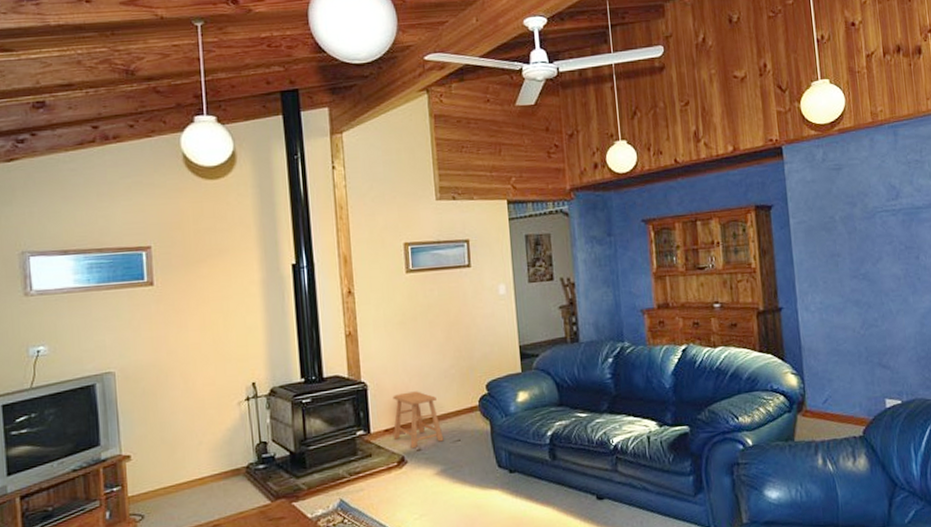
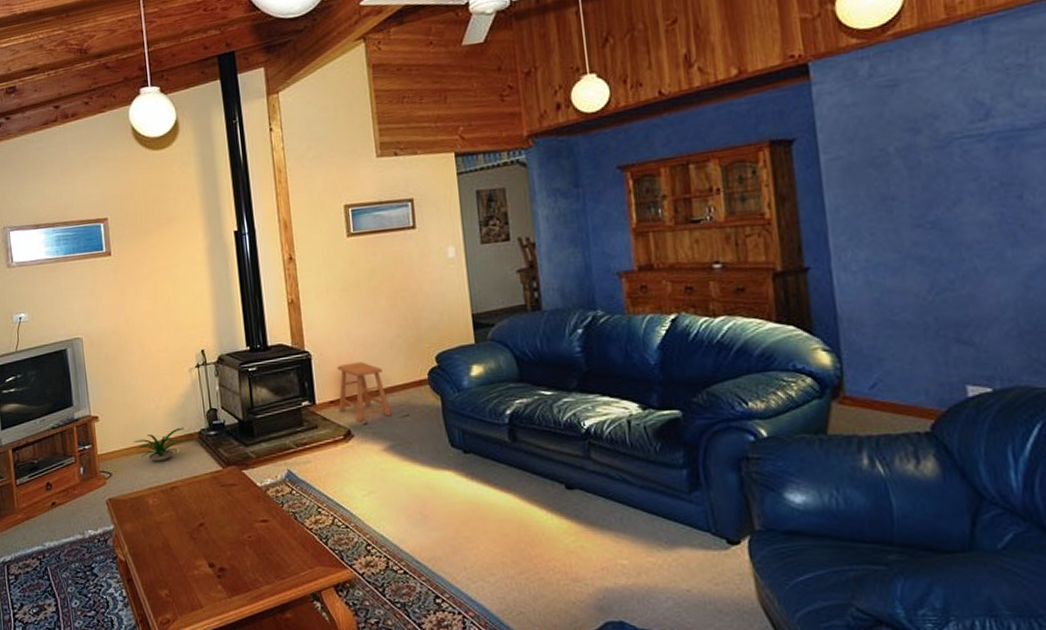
plant: none [170,462,240,500] -> present [133,427,193,462]

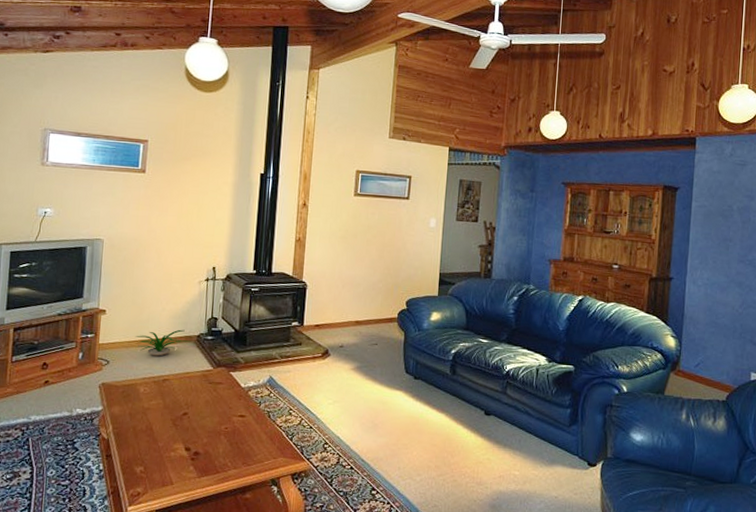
stool: present [337,362,391,422] -> none [321,296,364,345]

